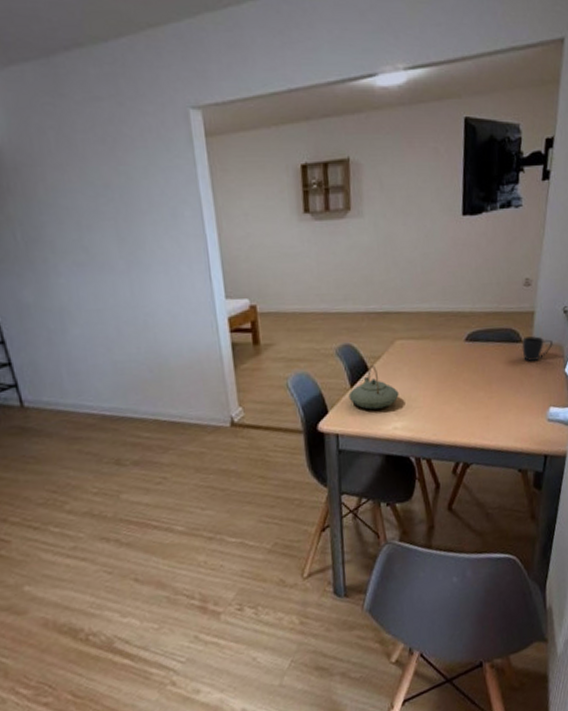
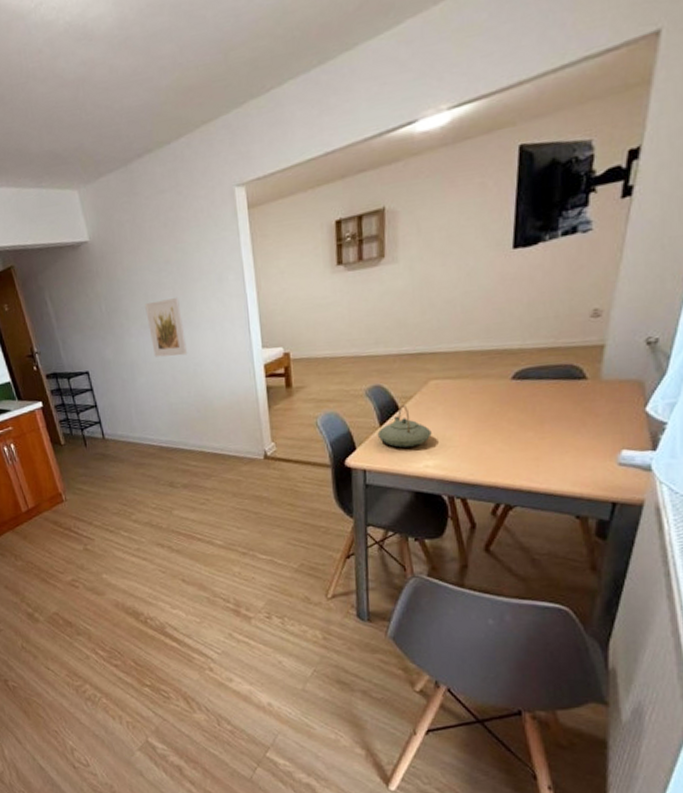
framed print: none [78,230,135,304] -> present [145,296,187,357]
mug: present [521,336,553,362] -> none [585,371,629,400]

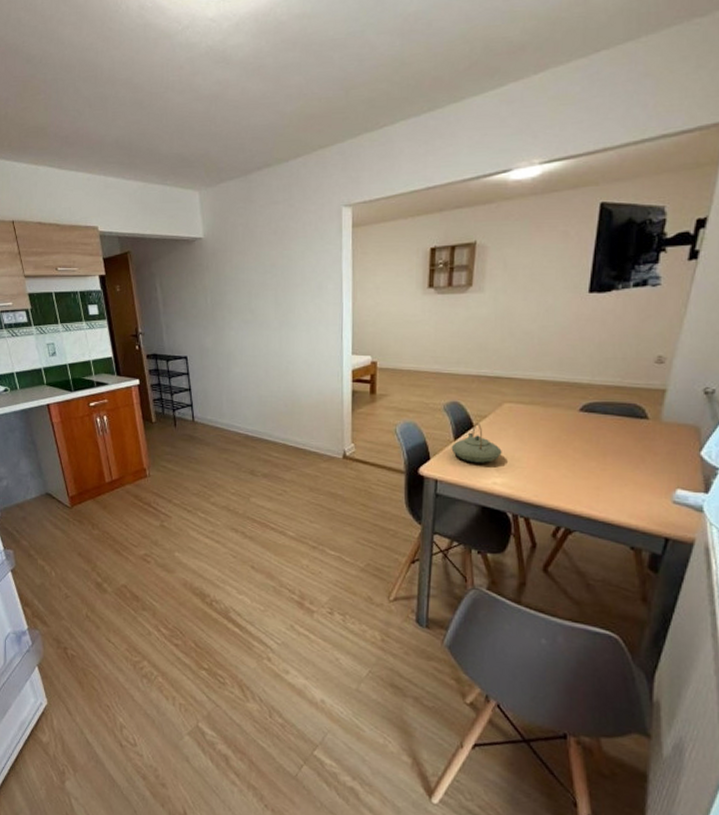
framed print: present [145,296,187,357] -> none [248,298,282,353]

